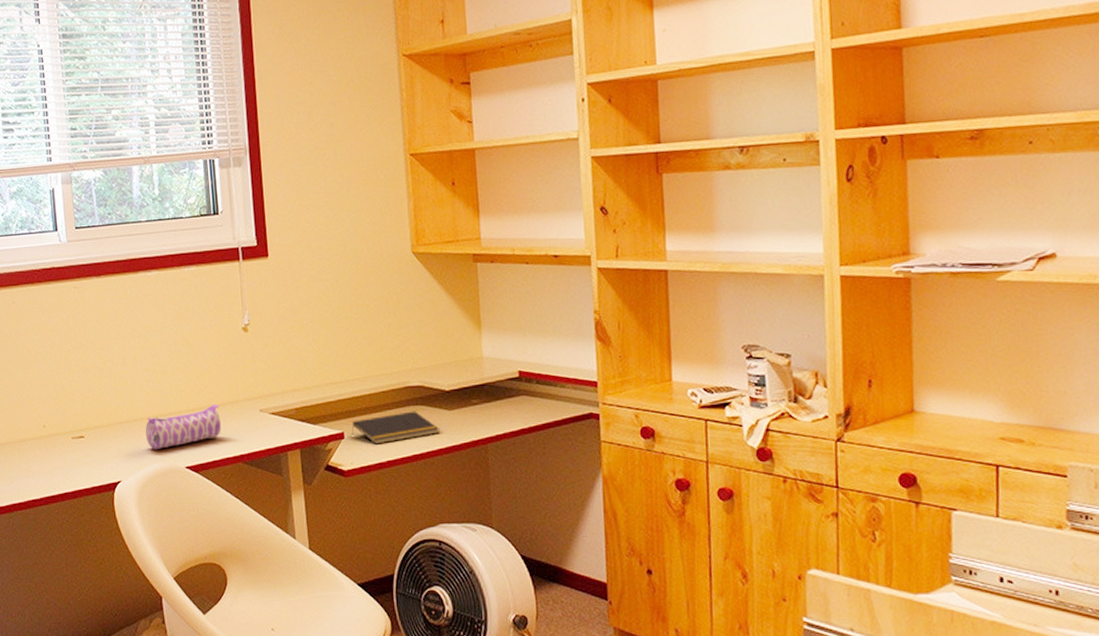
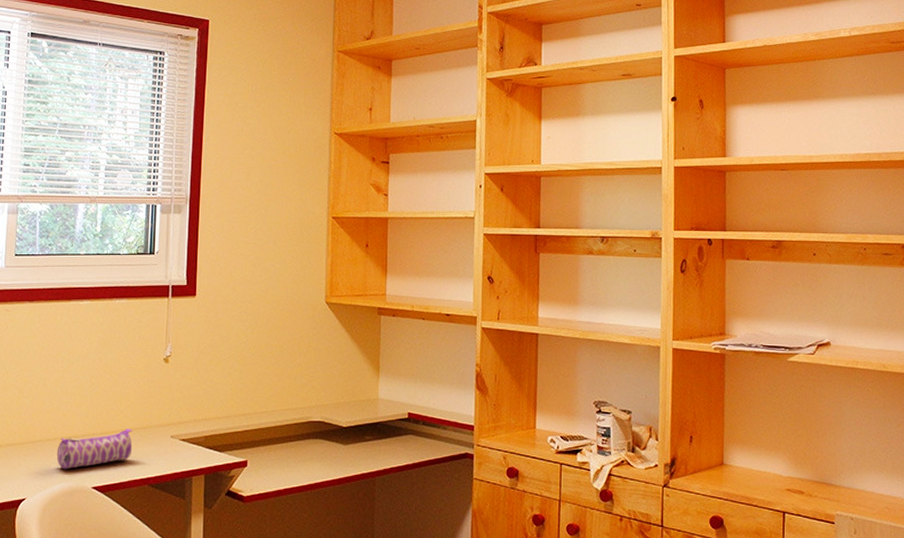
notepad: present [351,411,440,445] -> none [254,444,335,473]

